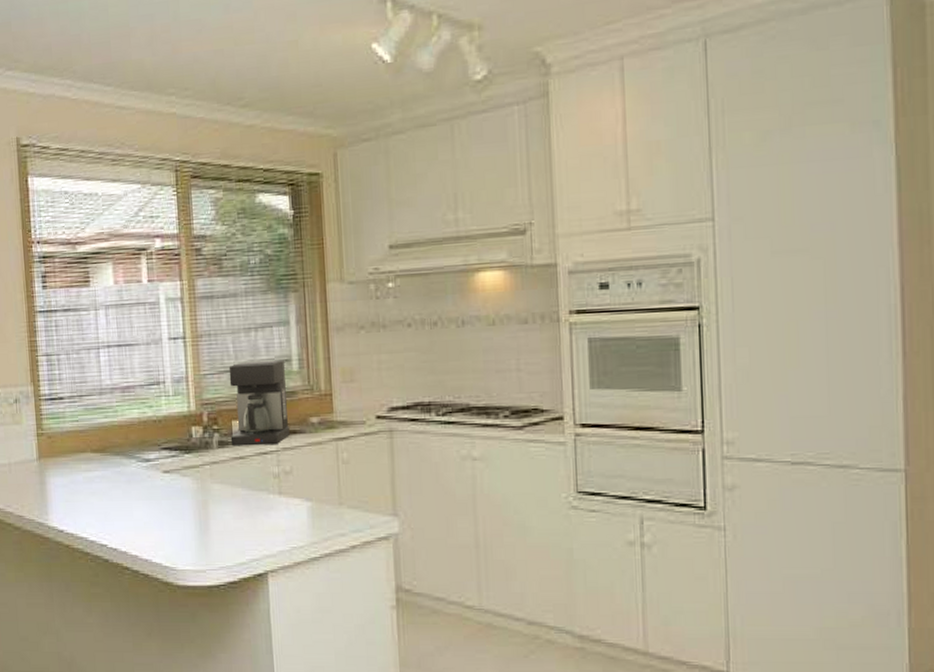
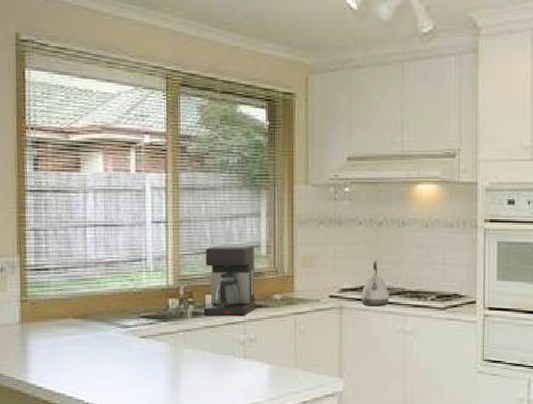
kettle: none [414,370,452,429] -> present [360,260,390,308]

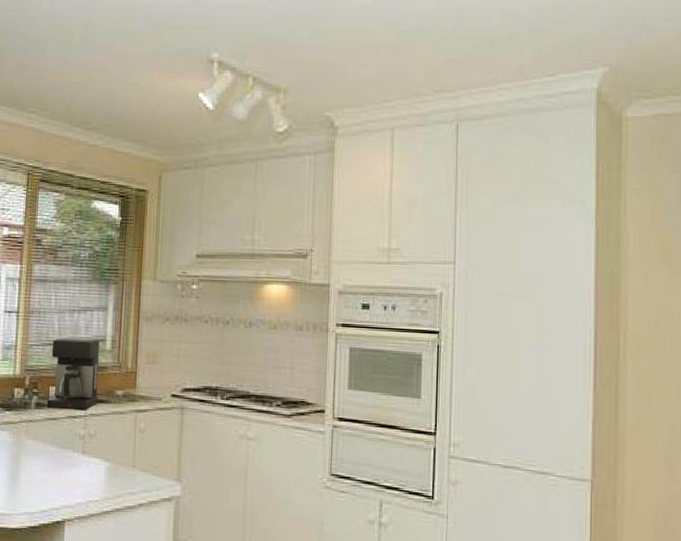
kettle: present [360,260,390,308] -> none [203,360,234,410]

